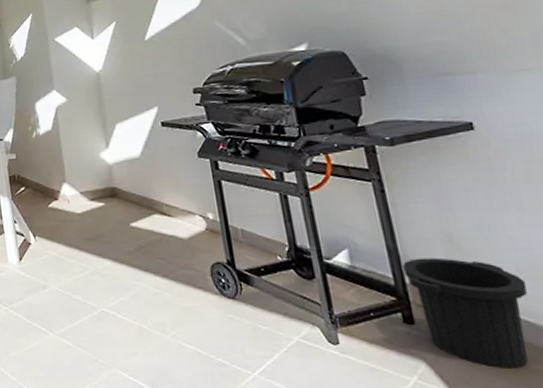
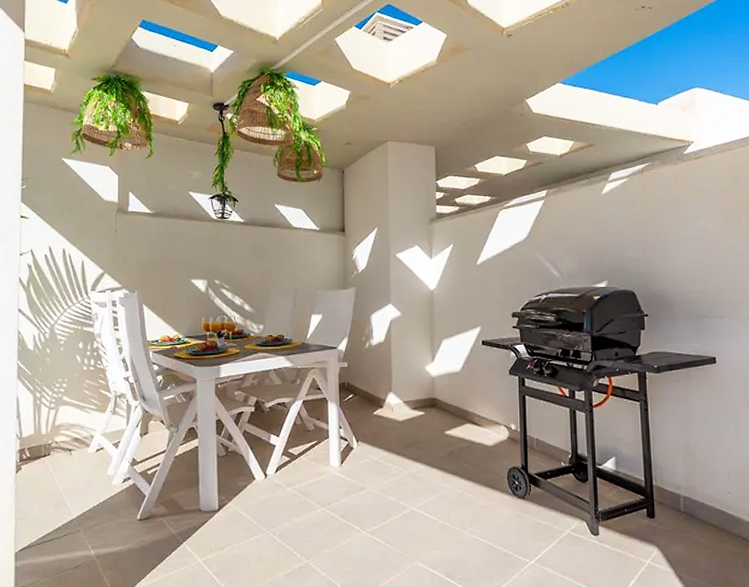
trash can: present [402,257,528,369] -> none [652,465,734,551]

